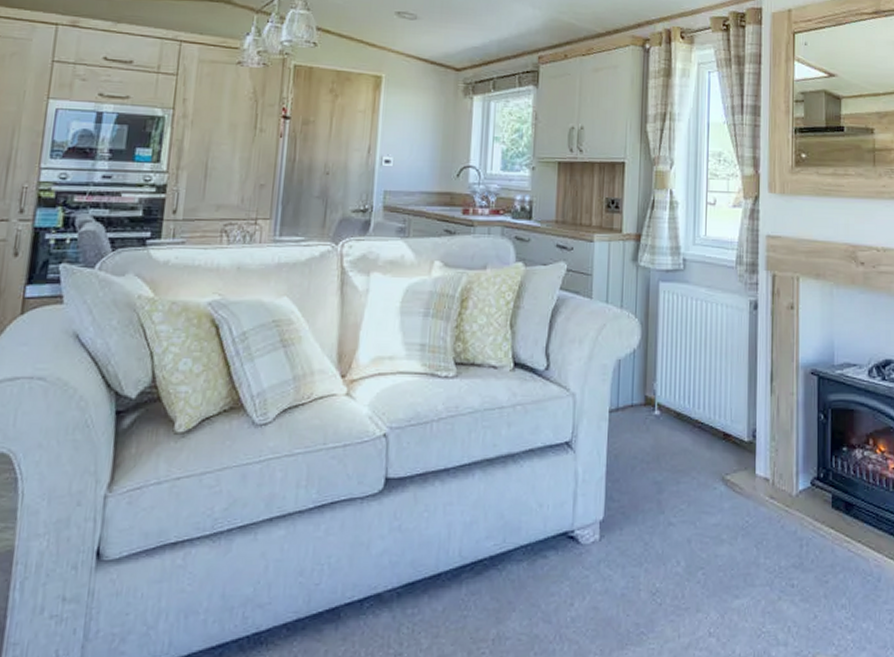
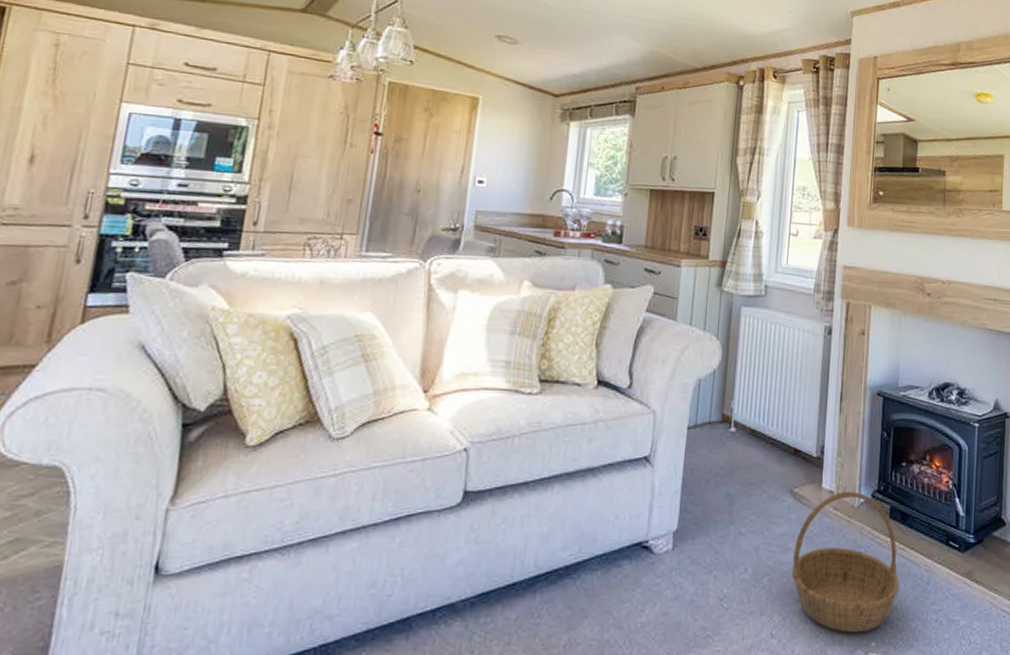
basket: none [727,479,848,633] -> present [791,492,900,633]

